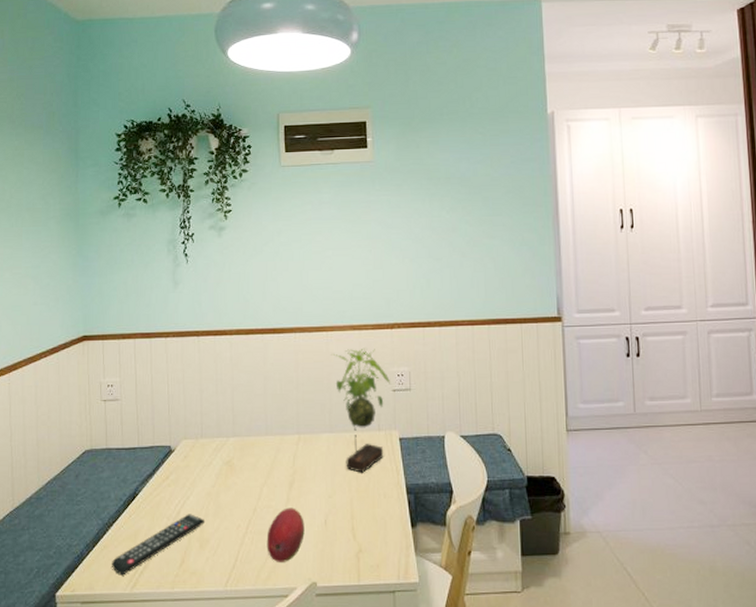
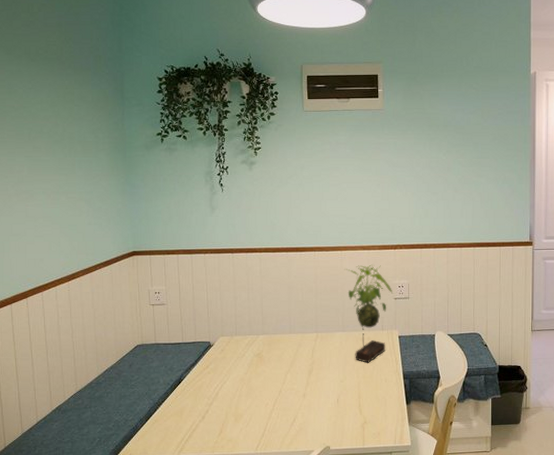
remote control: present [112,514,204,576] -> none [162,395,239,443]
fruit: present [266,507,305,562] -> none [290,390,321,431]

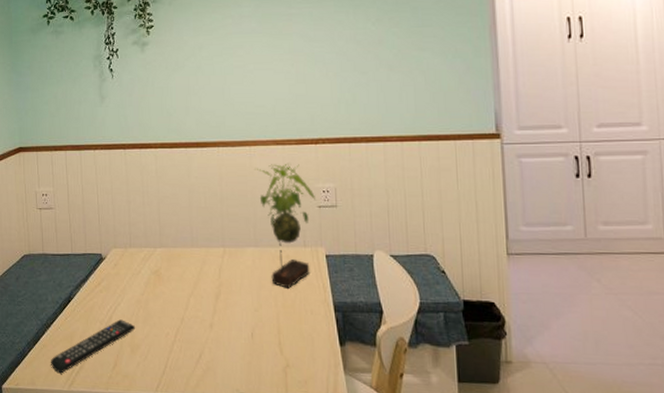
remote control: none [162,395,239,443] -> present [51,319,135,374]

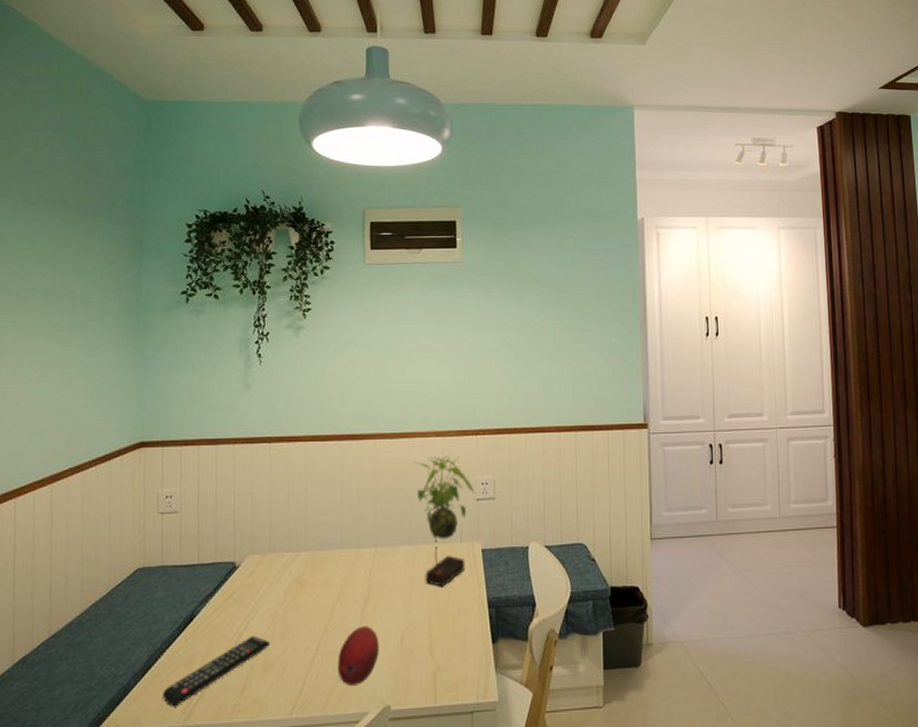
fruit: none [194,319,232,372] -> present [337,626,379,685]

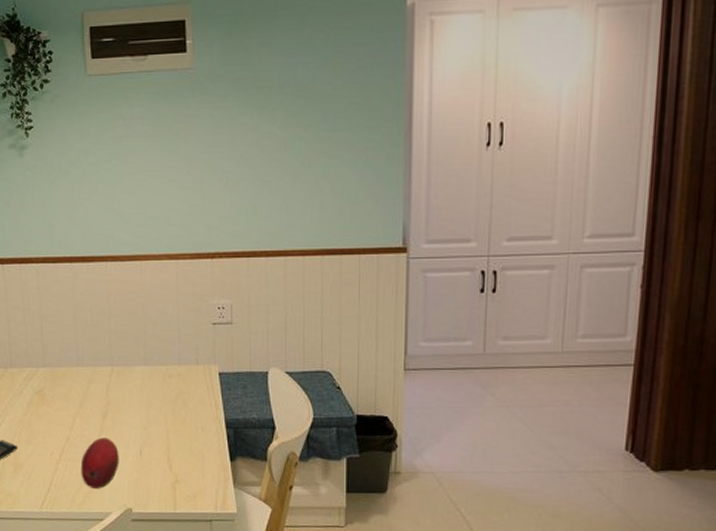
plant: present [413,455,474,587] -> none [145,278,210,406]

